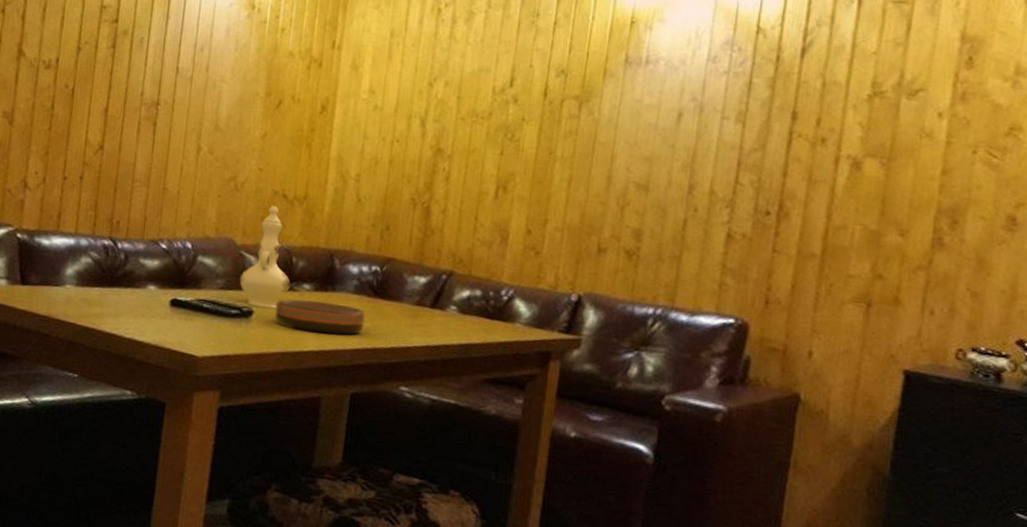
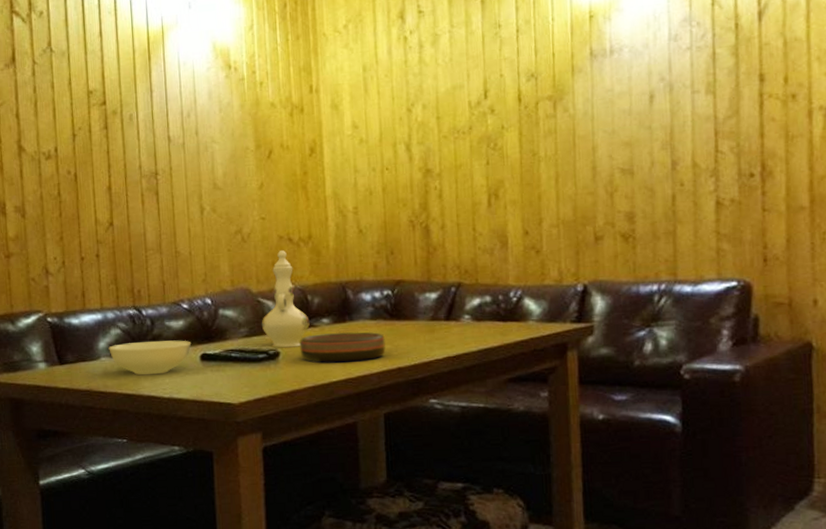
bowl: none [75,273,164,313] -> present [108,340,192,376]

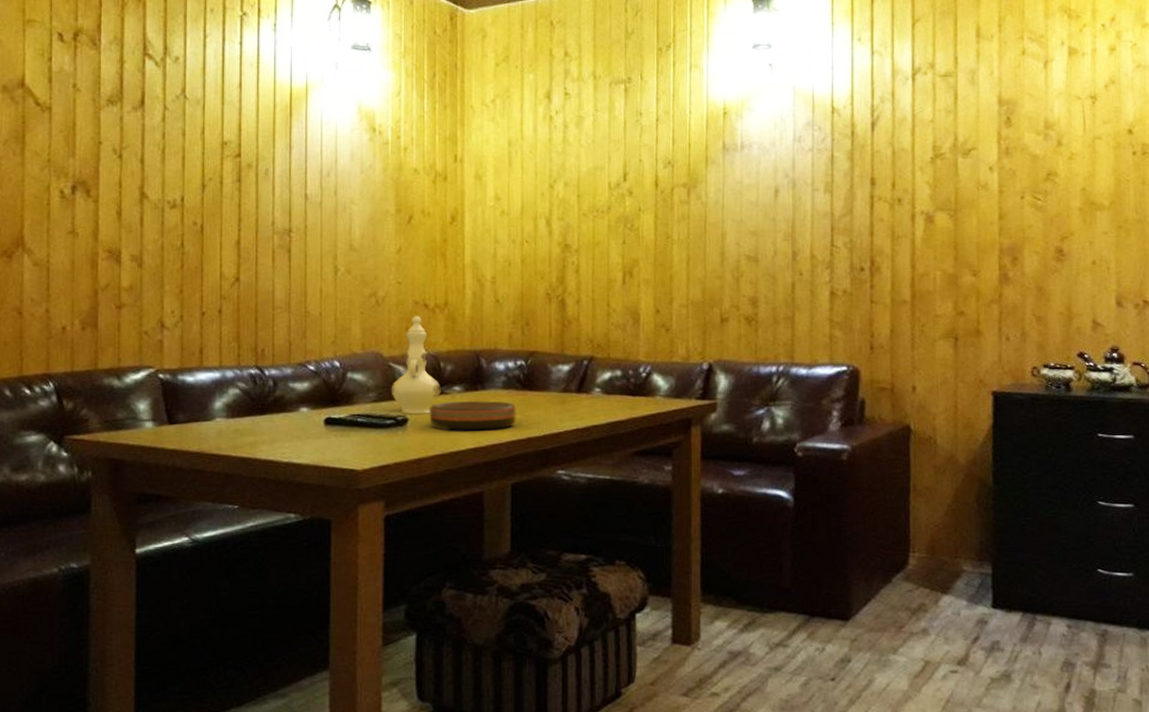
bowl: present [108,340,192,376] -> none [225,403,316,438]

